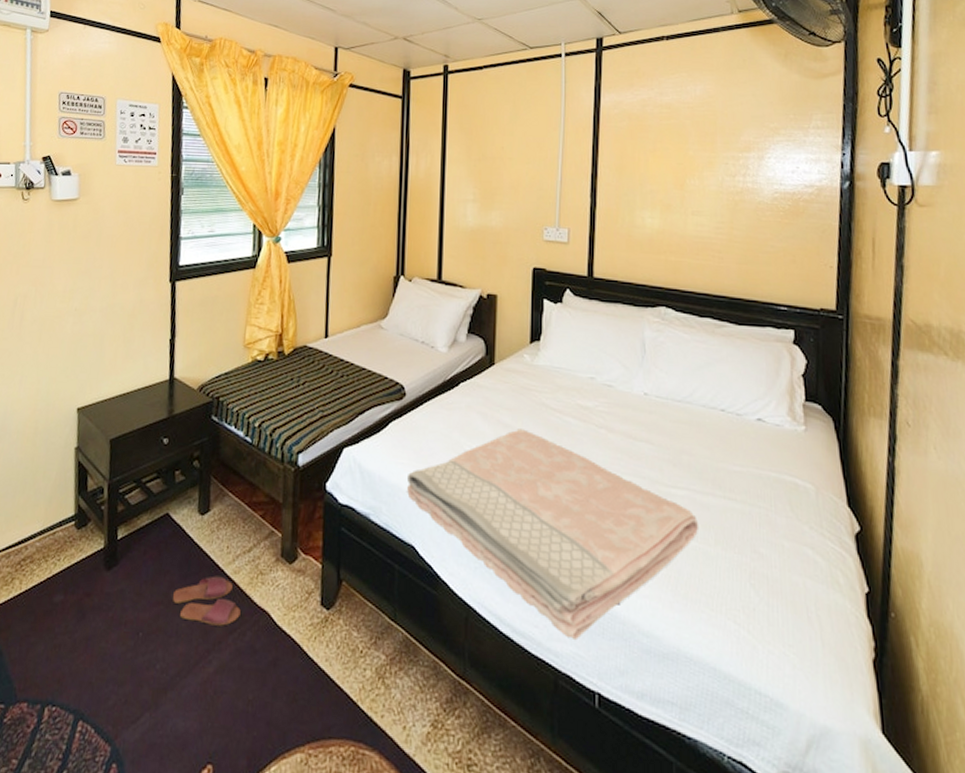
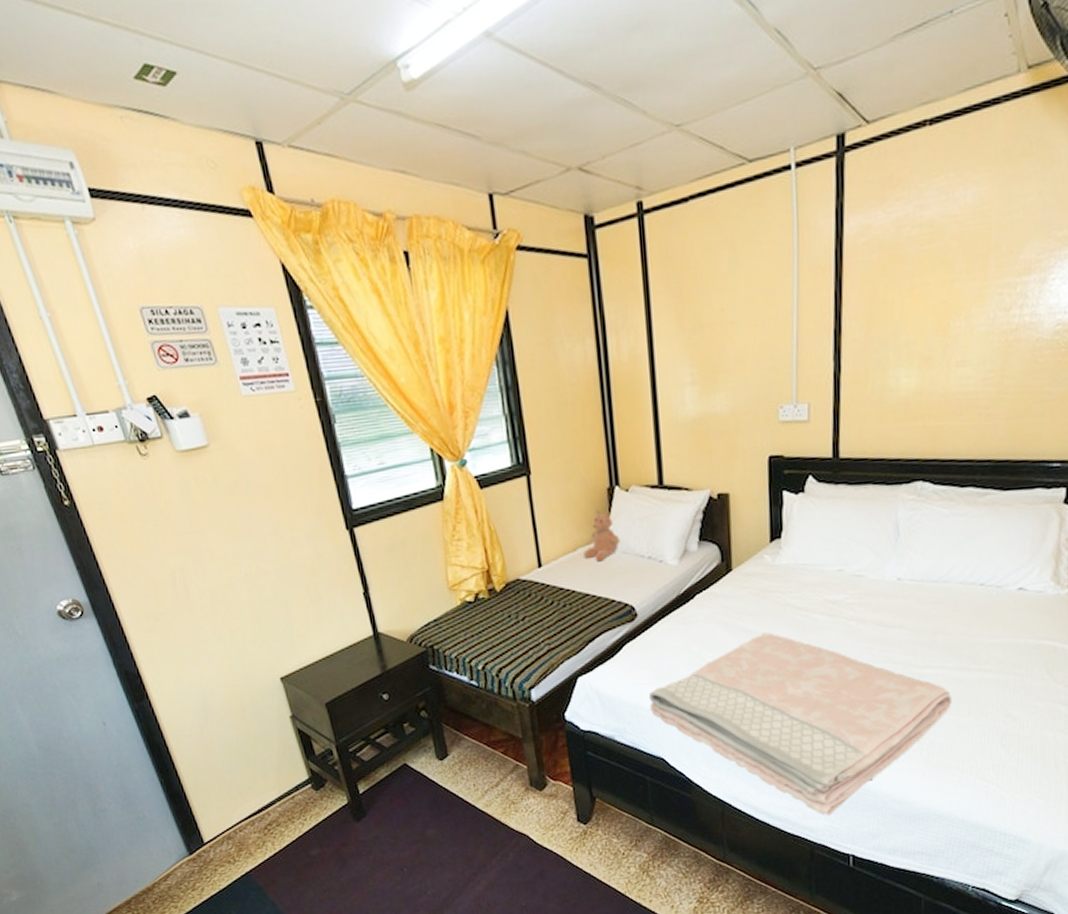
slippers: present [173,576,241,626] -> none [429,811,500,853]
stuffed animal: none [366,293,399,340] -> present [583,509,620,562]

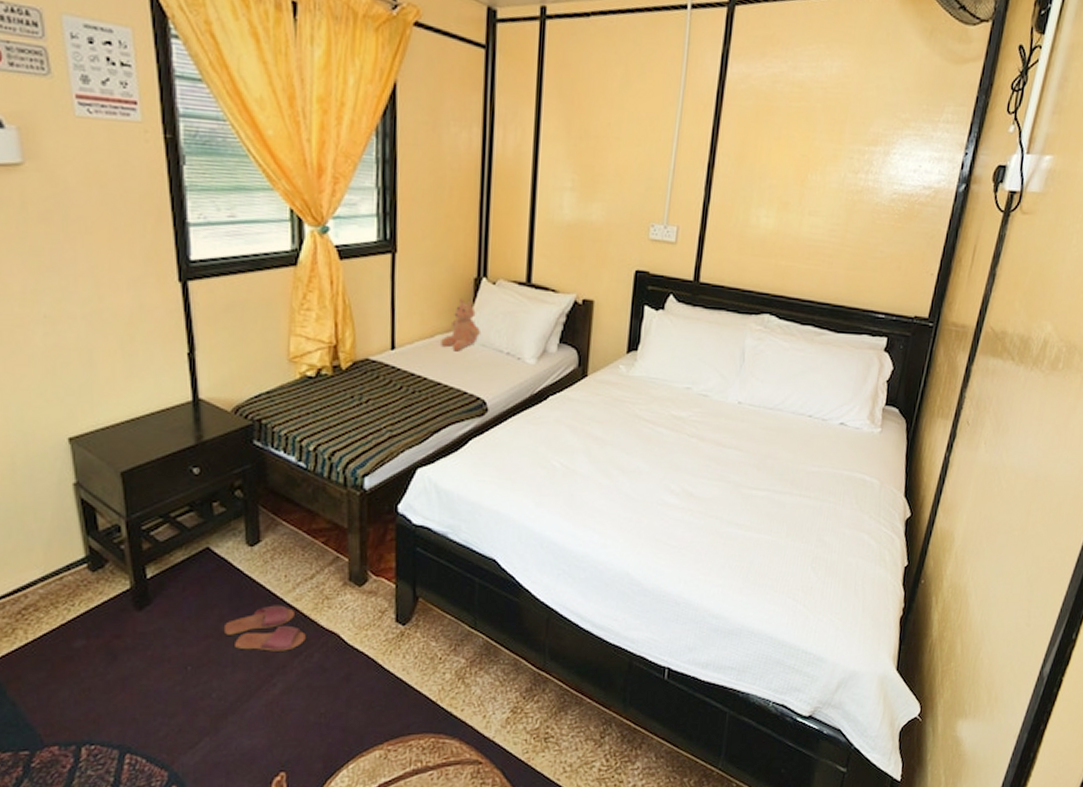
slippers: none [429,811,500,853] -> present [225,605,306,651]
towel: present [649,632,953,817] -> none [489,441,774,628]

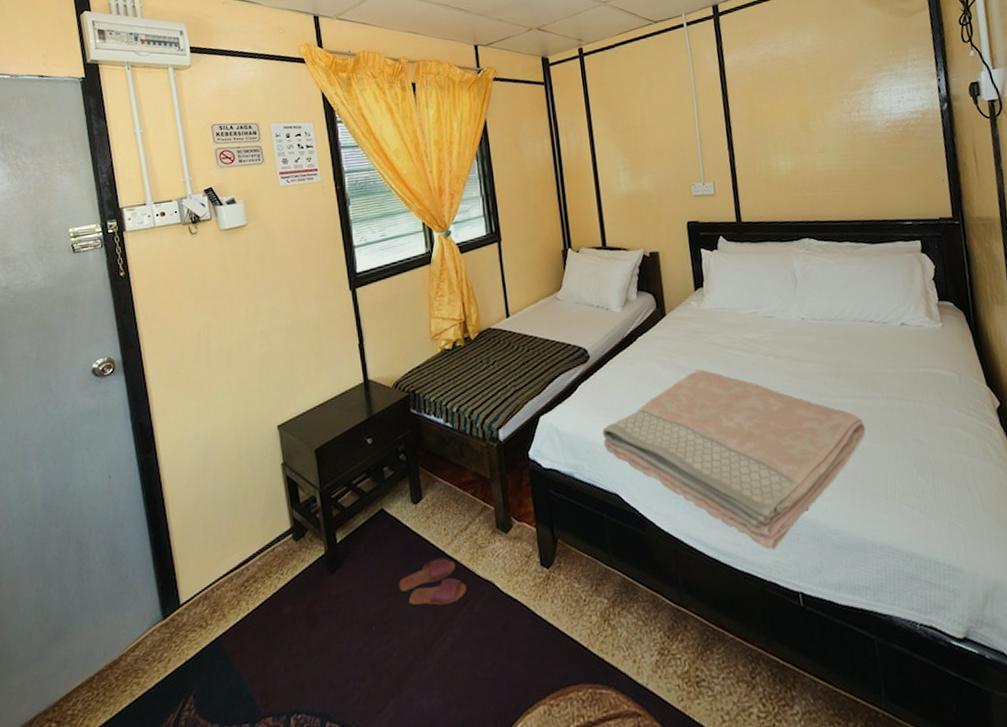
stuffed animal: present [441,297,480,352] -> none [544,267,573,311]
towel: none [489,441,774,628] -> present [603,369,866,551]

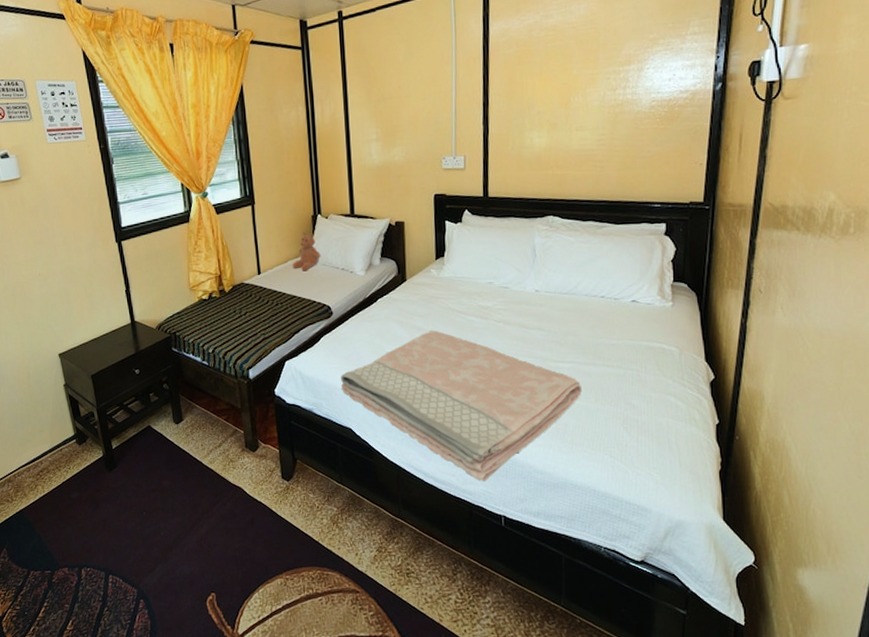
slippers: present [400,557,467,606] -> none [165,466,220,501]
stuffed animal: none [544,267,573,311] -> present [293,231,320,271]

